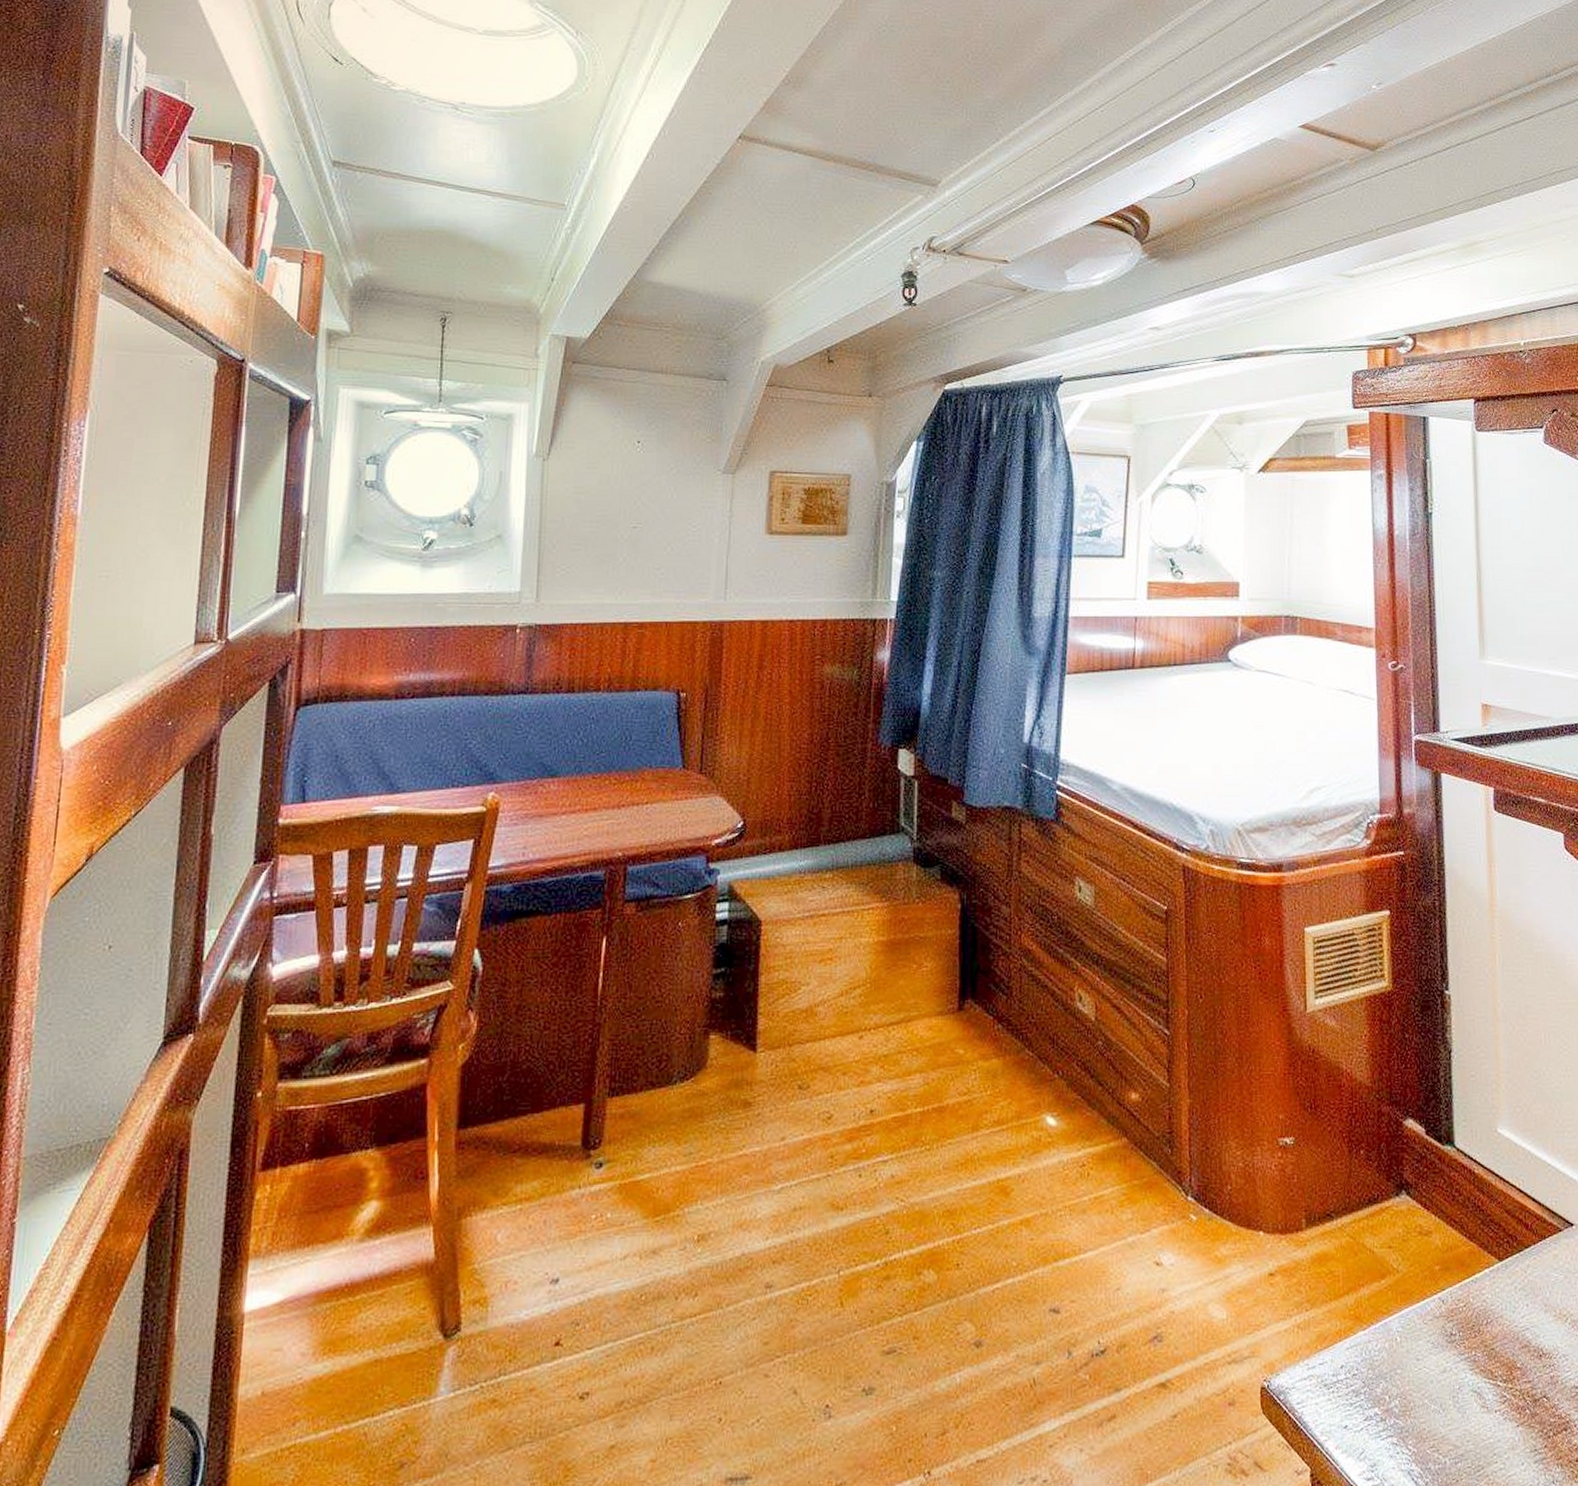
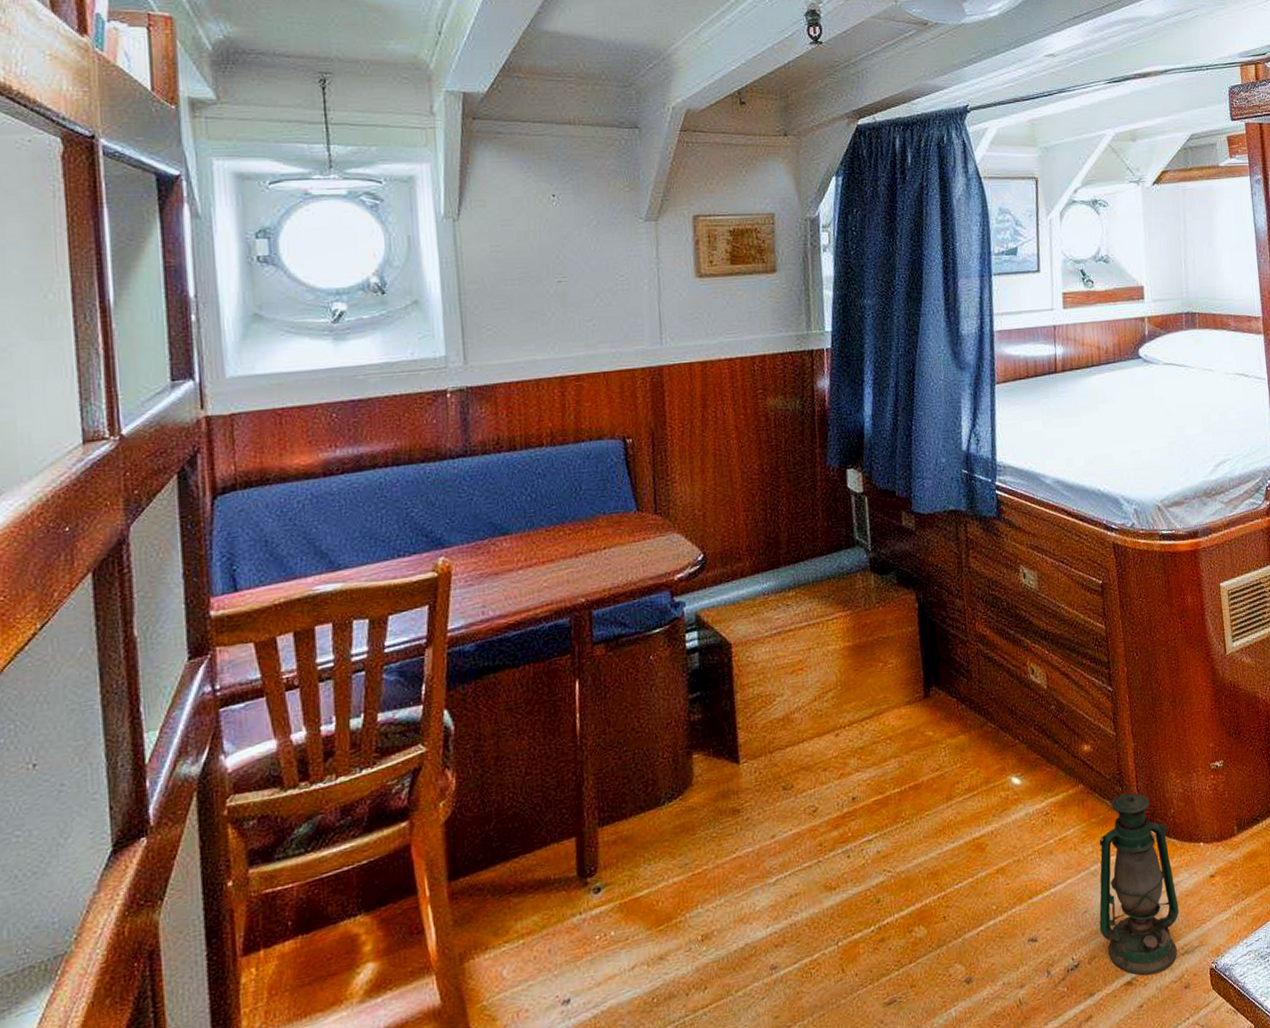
lantern: none [1133,1148,1229,1380] -> present [1099,785,1179,975]

